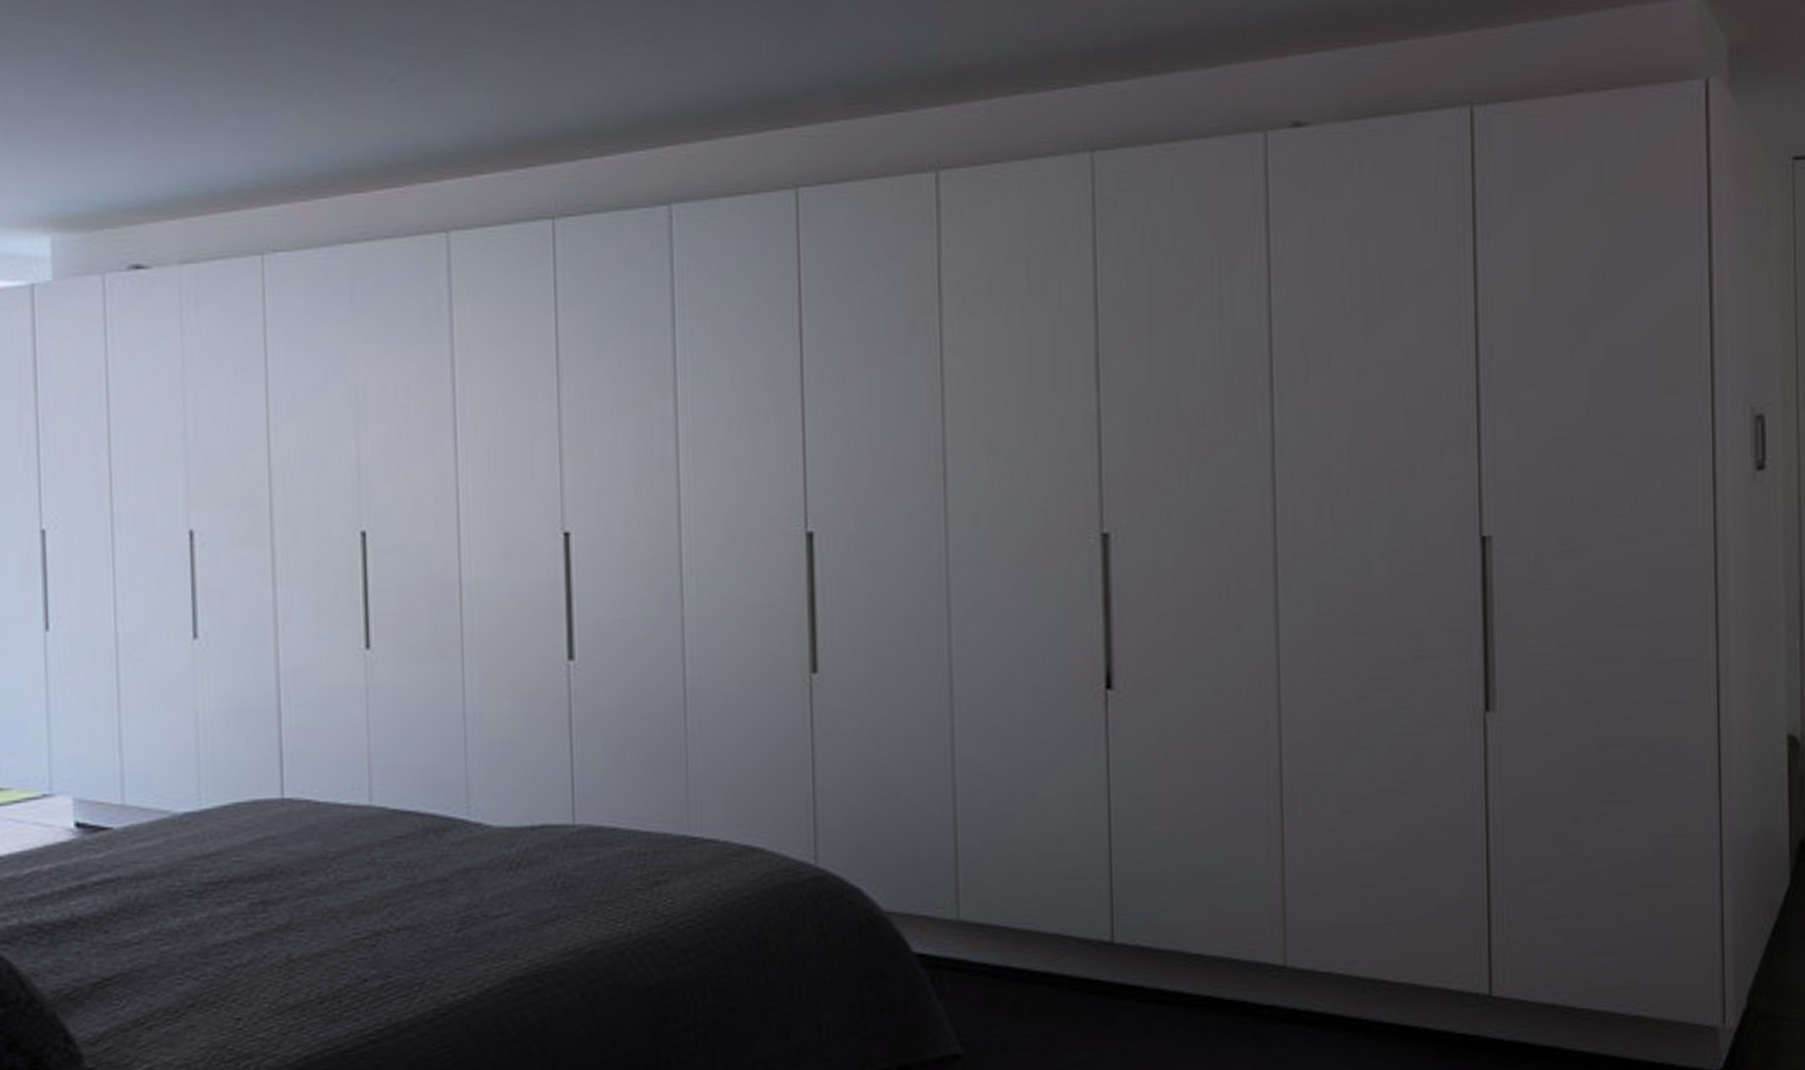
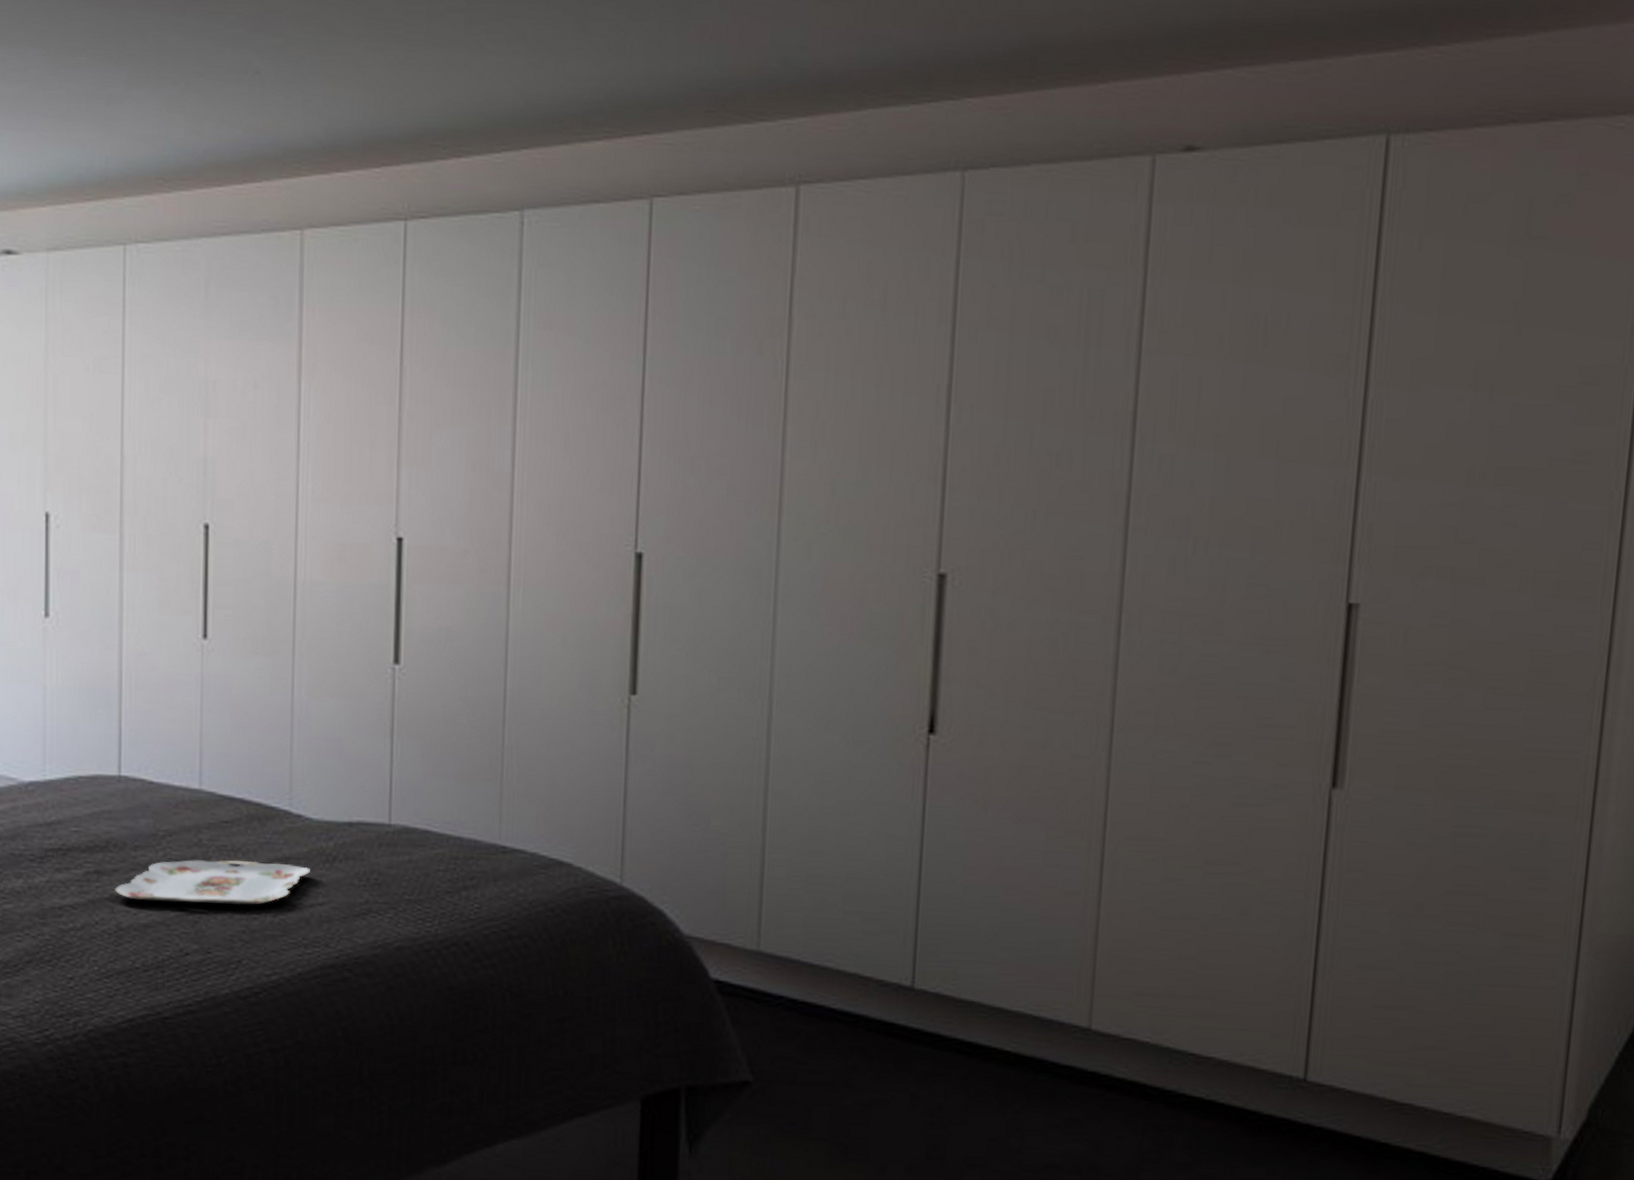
serving tray: none [283,875,493,928] -> present [115,859,310,905]

